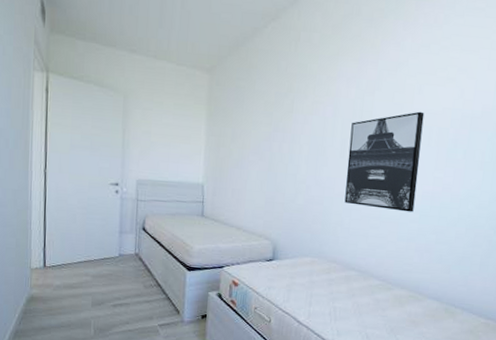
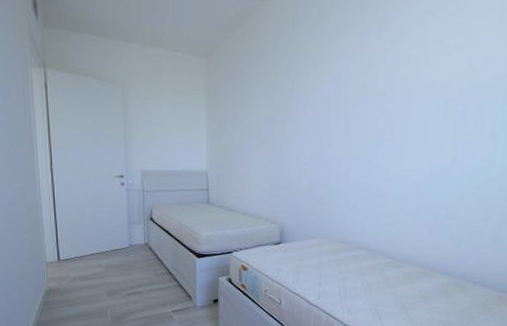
wall art: present [344,111,425,212] -> none [350,83,431,188]

